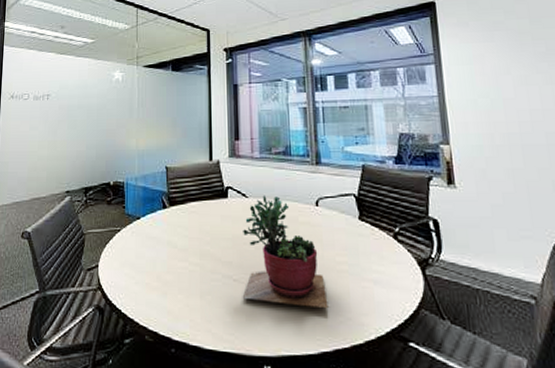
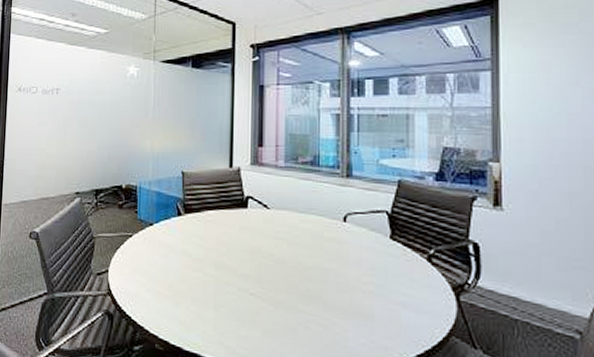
succulent plant: present [242,195,328,308] -> none [258,207,350,328]

